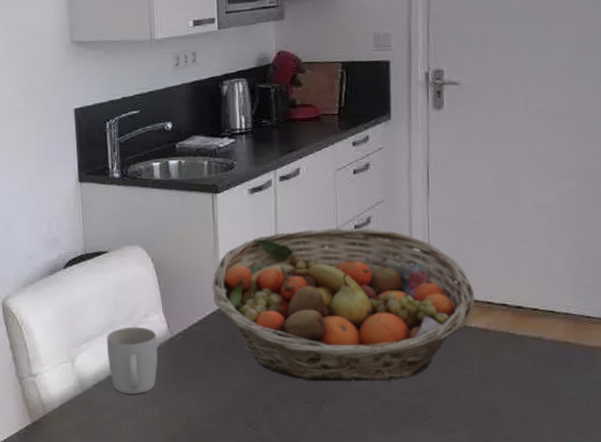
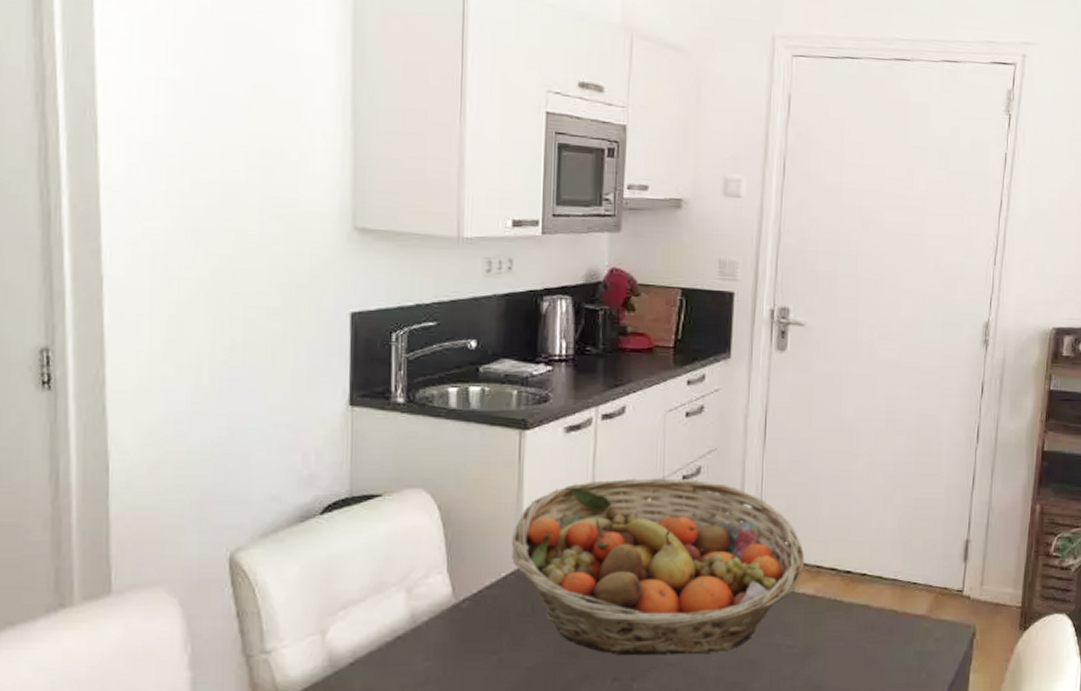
mug: present [106,326,158,394] -> none [370,590,438,675]

